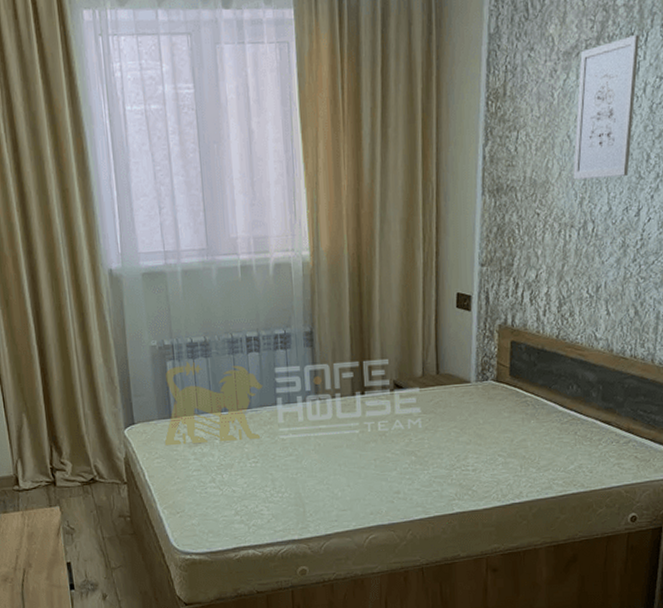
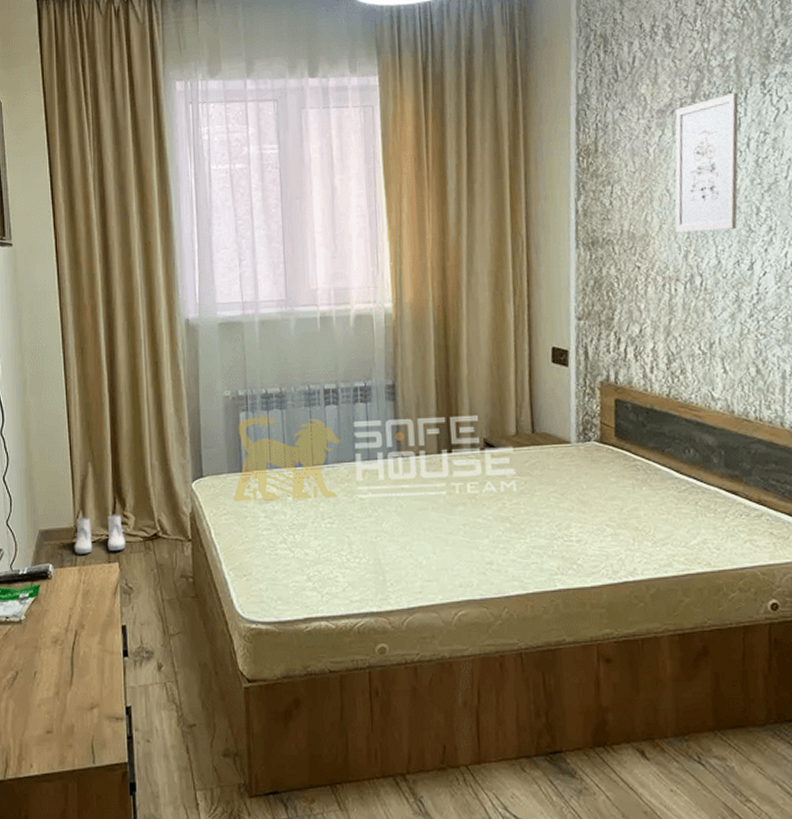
boots: none [15,461,65,500] -> present [74,513,126,554]

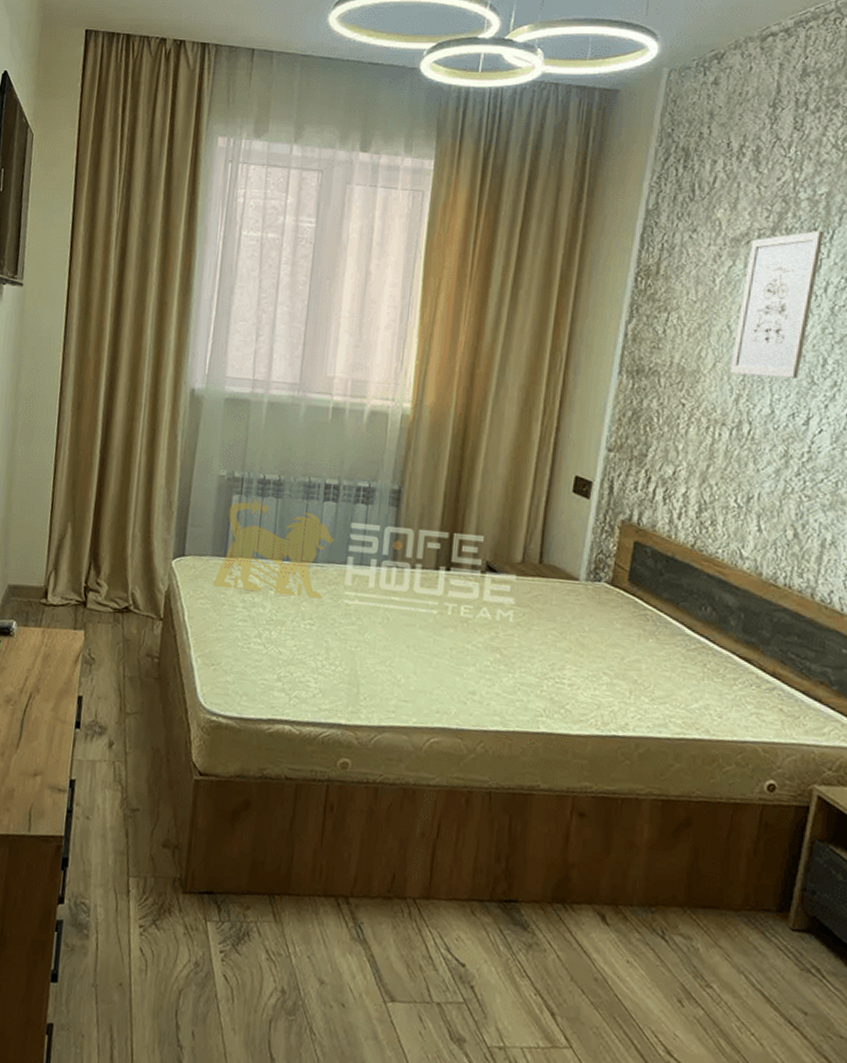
boots: present [74,513,126,554] -> none [40,577,95,618]

